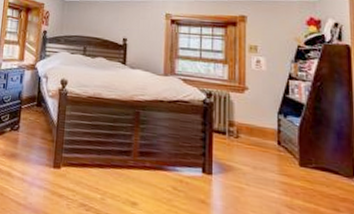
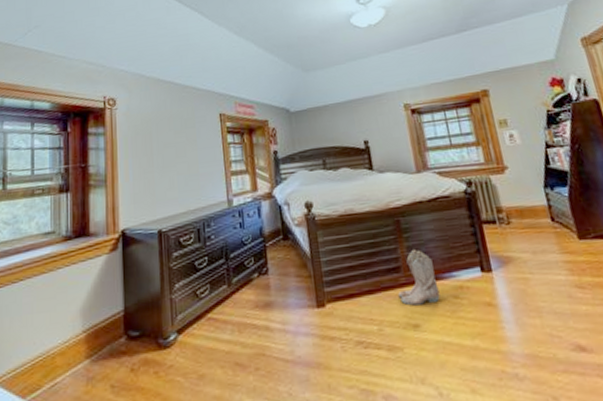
boots: none [124,139,161,189] -> present [398,248,440,306]

